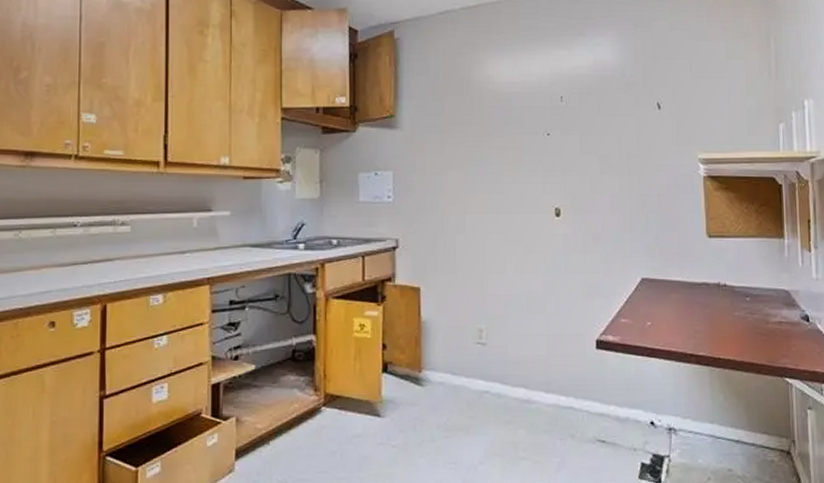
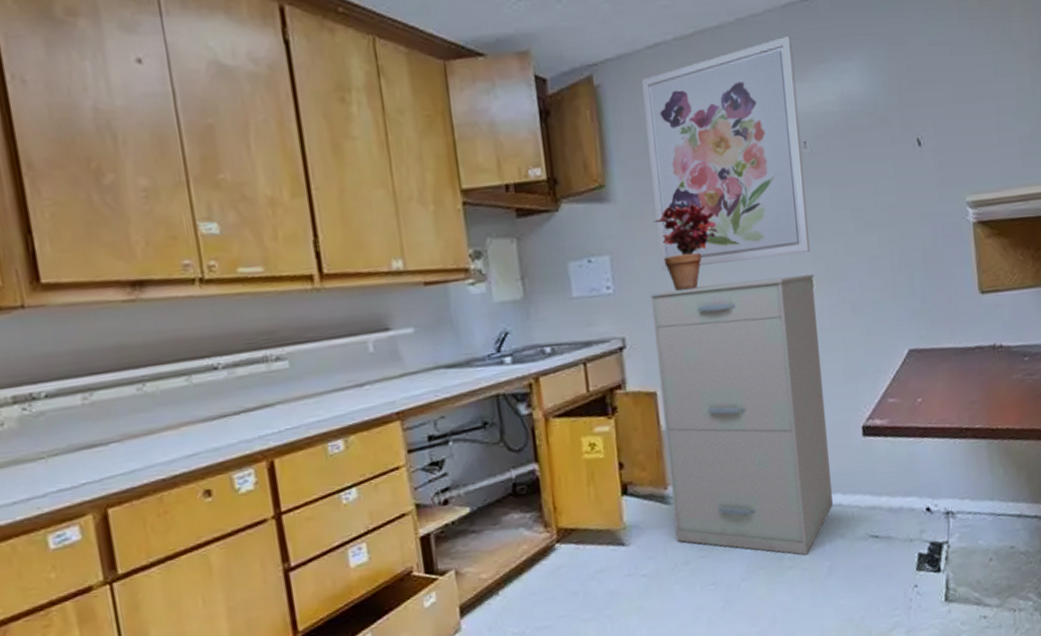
filing cabinet: none [422,204,566,449] -> present [649,273,833,556]
potted plant: none [431,136,484,206] -> present [653,203,719,291]
wall art: none [432,14,561,188] -> present [641,36,811,271]

